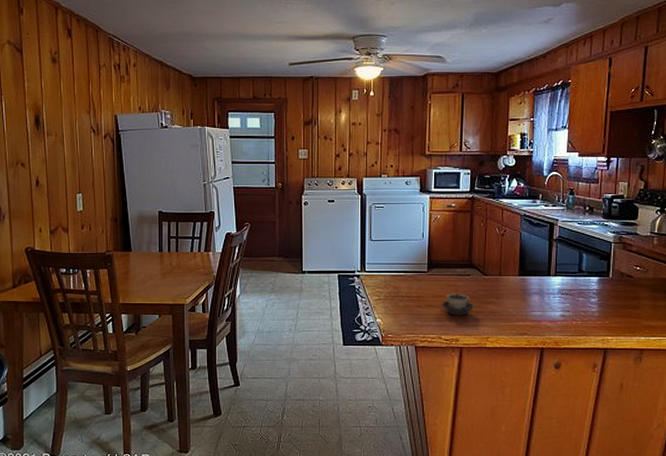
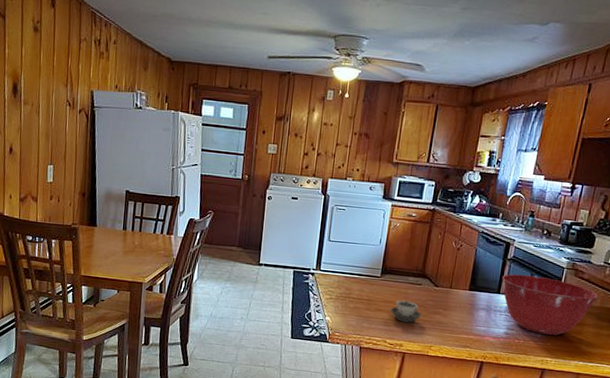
mixing bowl: none [551,253,650,312] -> present [502,274,599,335]

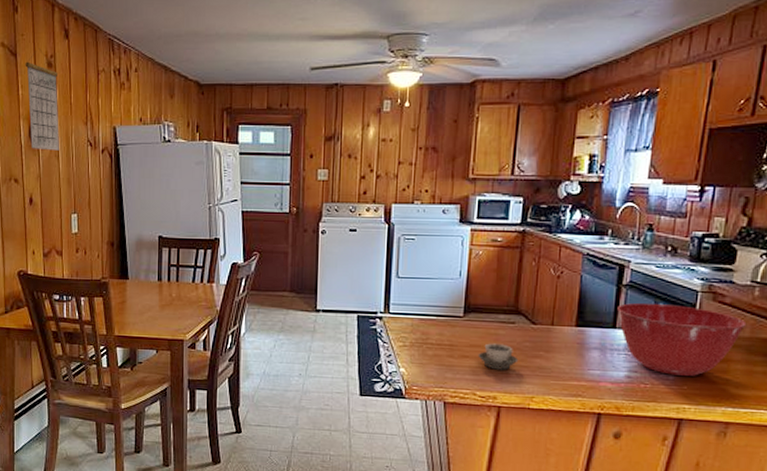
calendar: none [13,13,44,107] -> present [25,48,59,151]

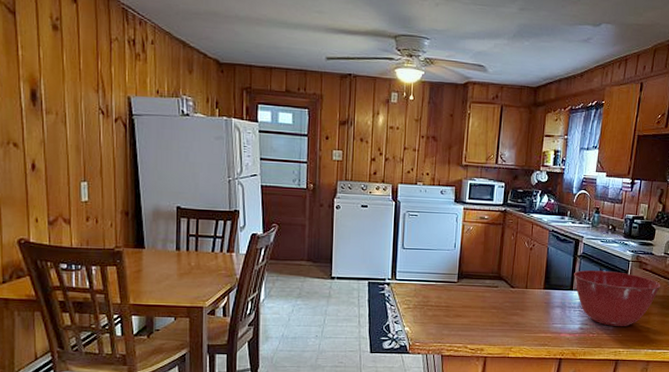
calendar: present [25,48,59,151] -> none [26,9,66,116]
cup: present [478,343,519,370] -> none [469,304,501,326]

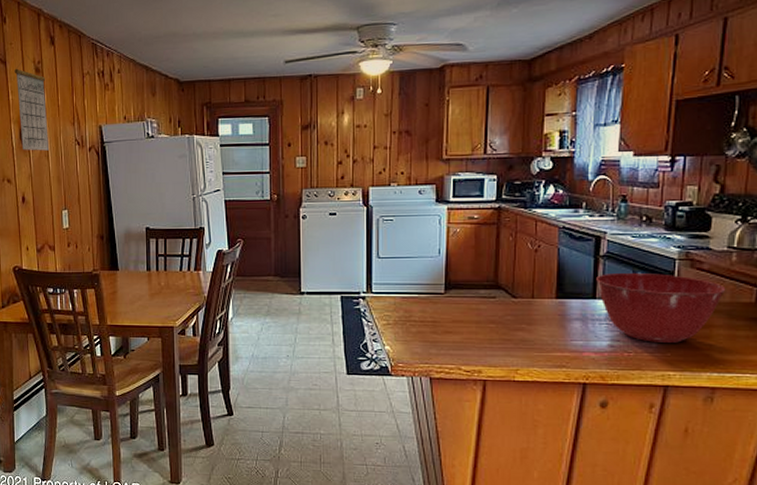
calendar: none [26,9,66,116] -> present [14,55,49,151]

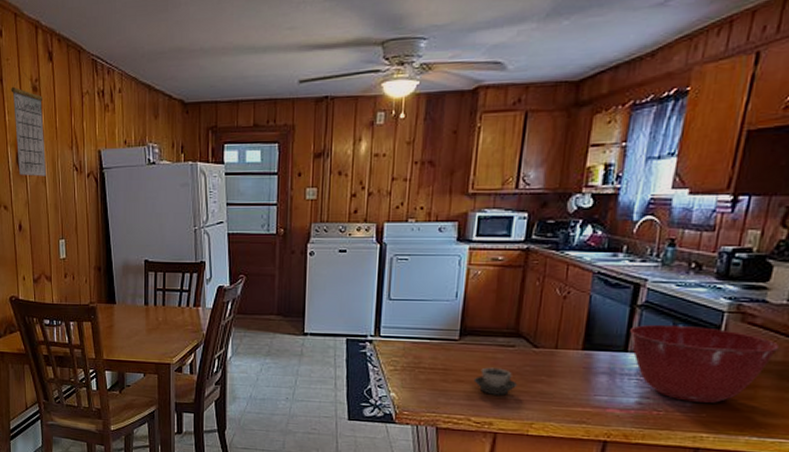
cup: none [461,318,501,344] -> present [473,367,518,395]

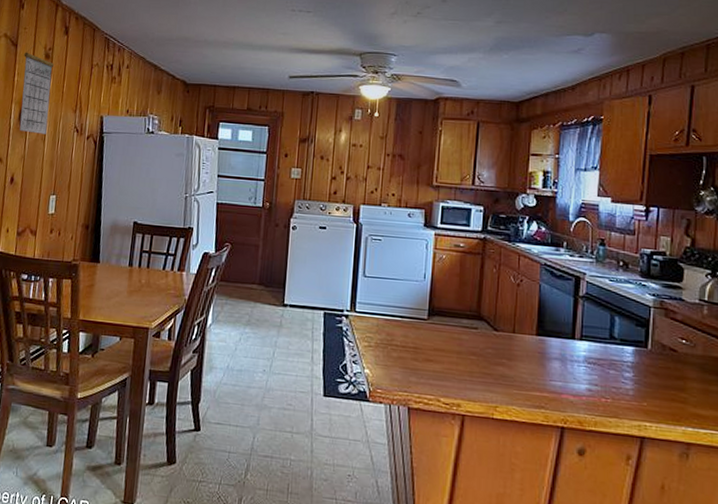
cup: present [473,367,518,395] -> none [442,348,482,377]
mixing bowl: present [630,324,780,403] -> none [576,315,699,393]

